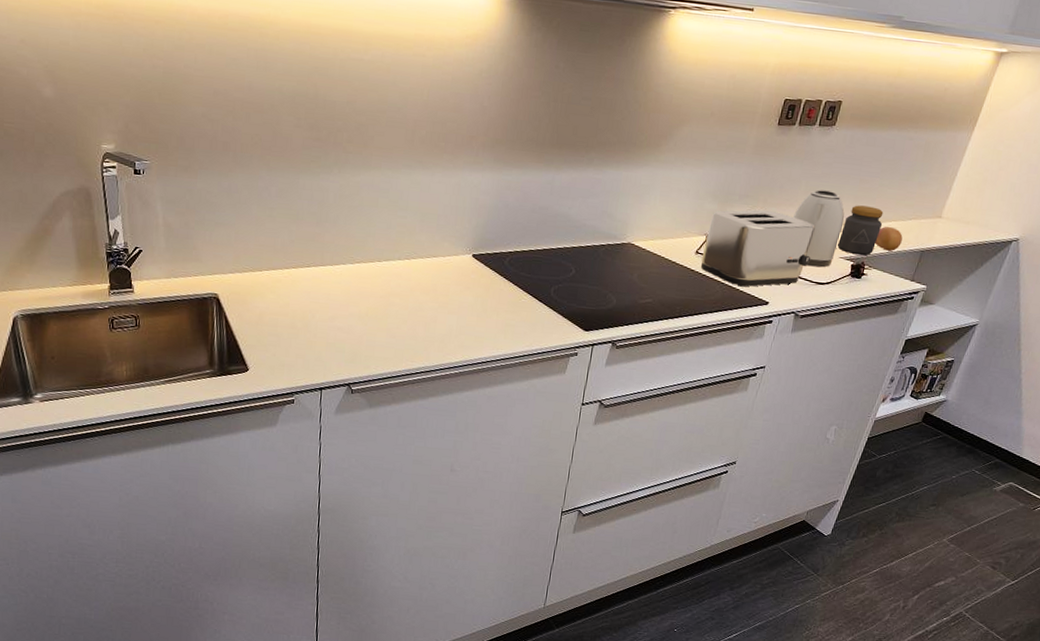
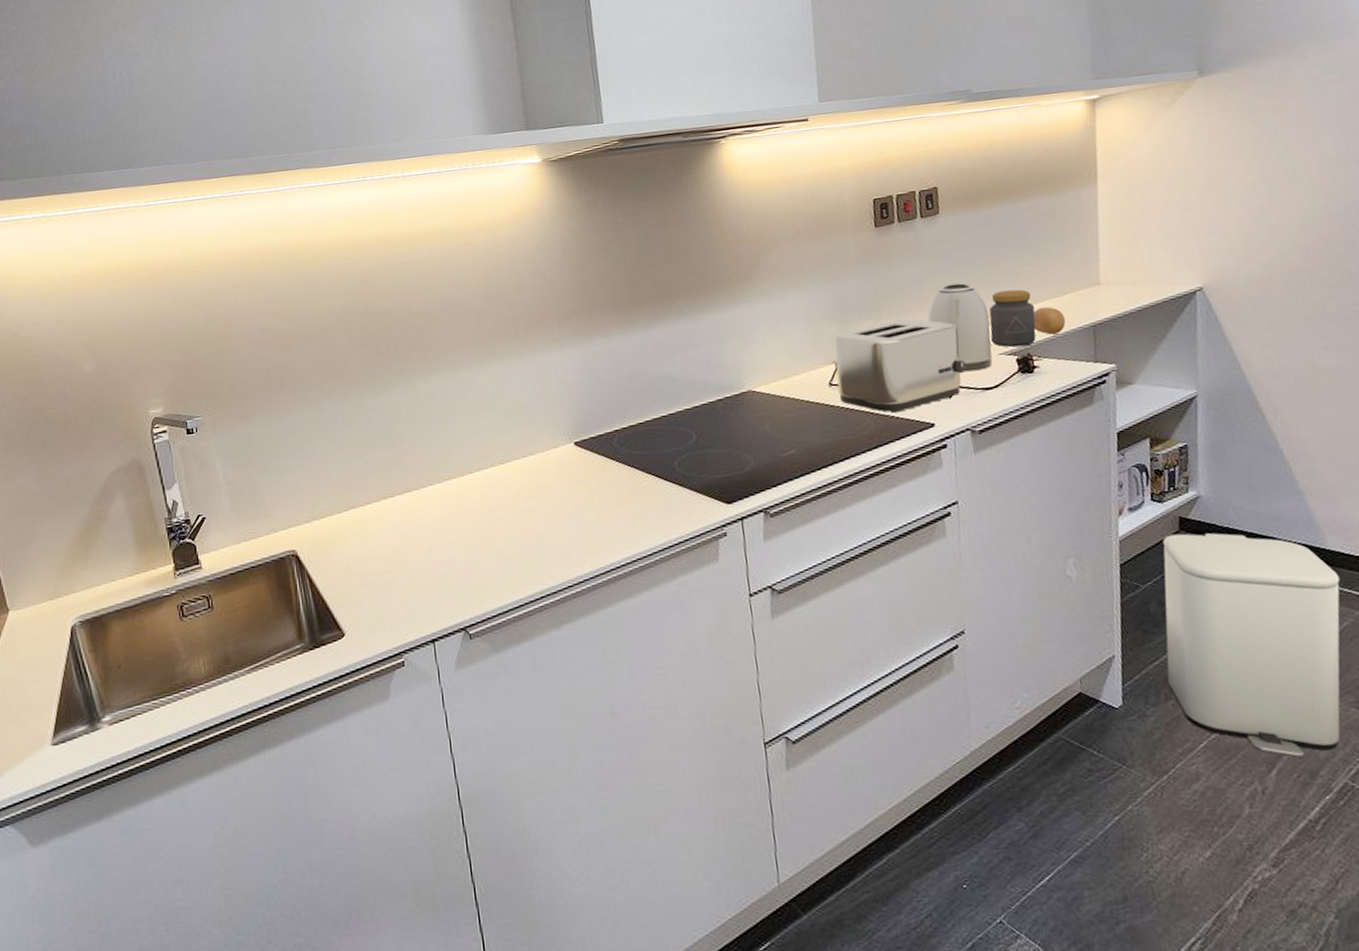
pedal bin: none [868,423,1021,591] -> present [1162,533,1341,758]

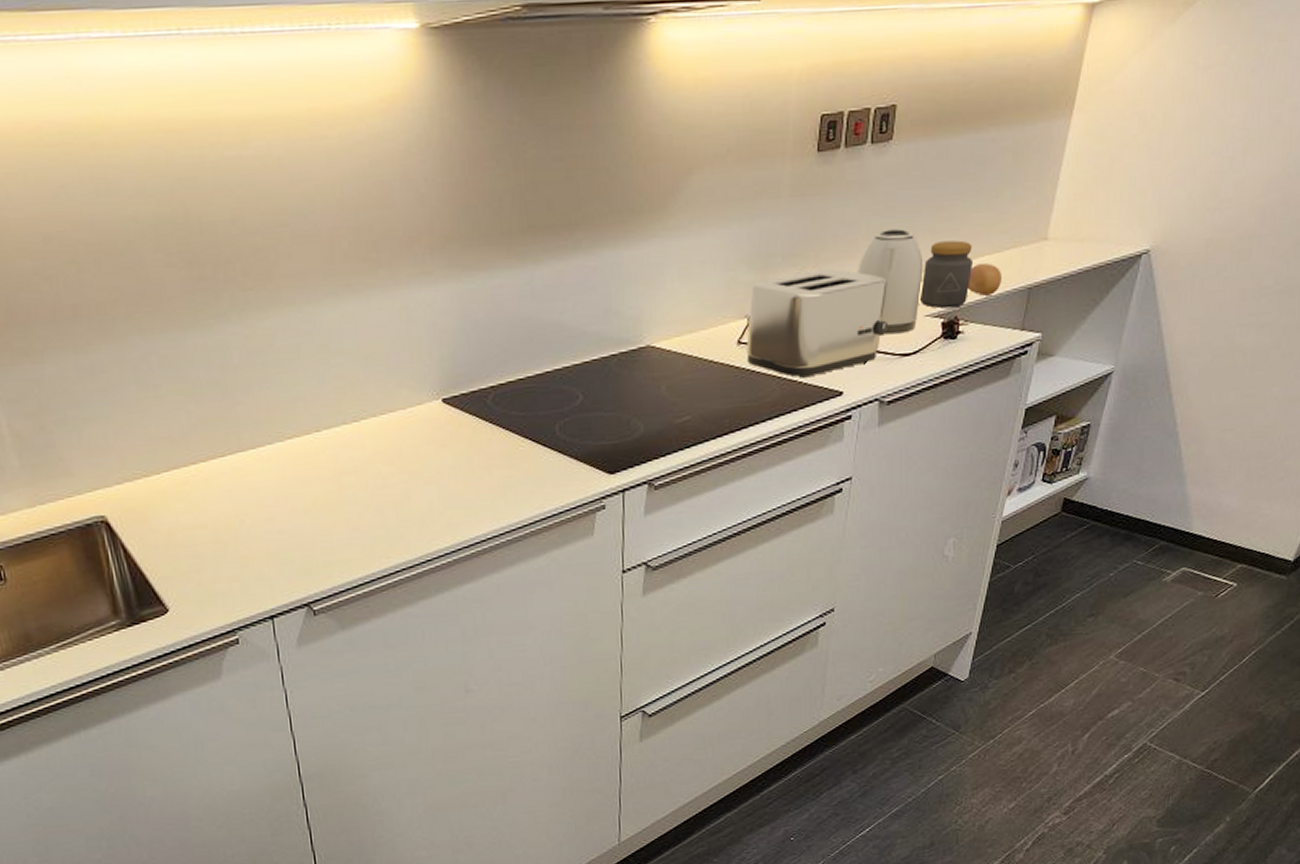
pedal bin: present [1162,533,1341,758] -> none [1014,515,1194,723]

